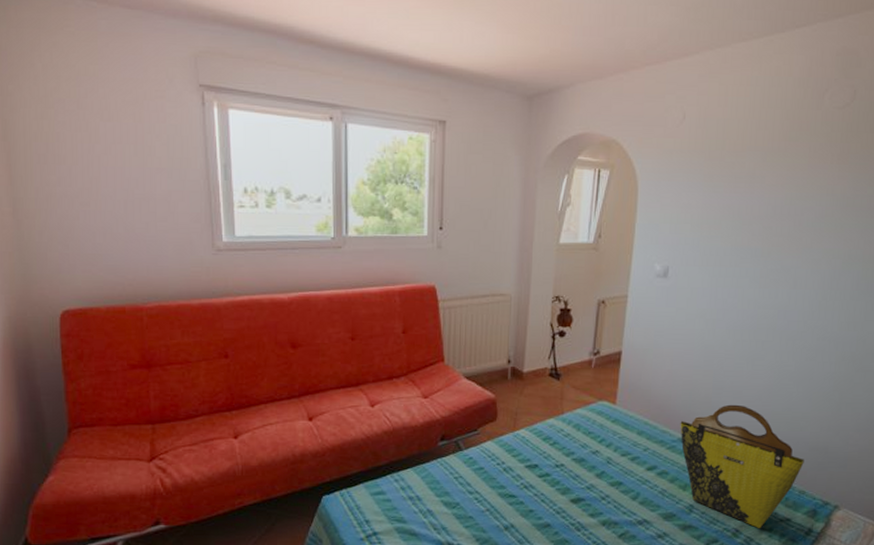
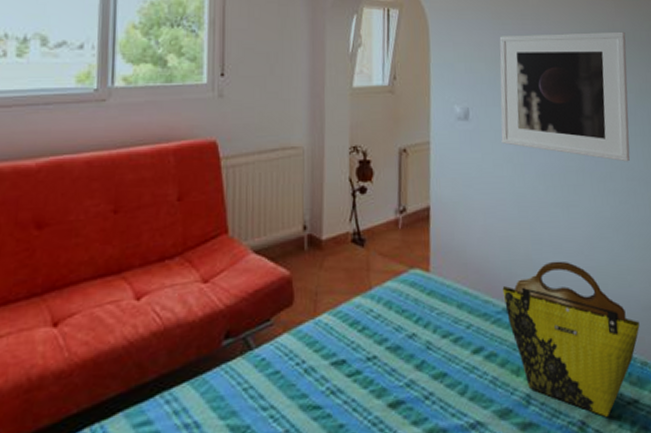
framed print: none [697,196,845,323] -> present [499,31,630,162]

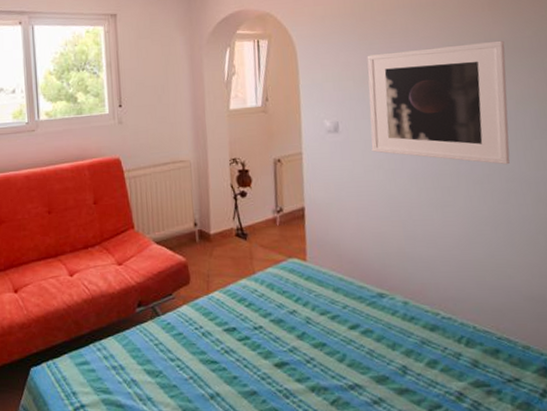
tote bag: present [502,261,640,417] -> none [376,254,522,390]

